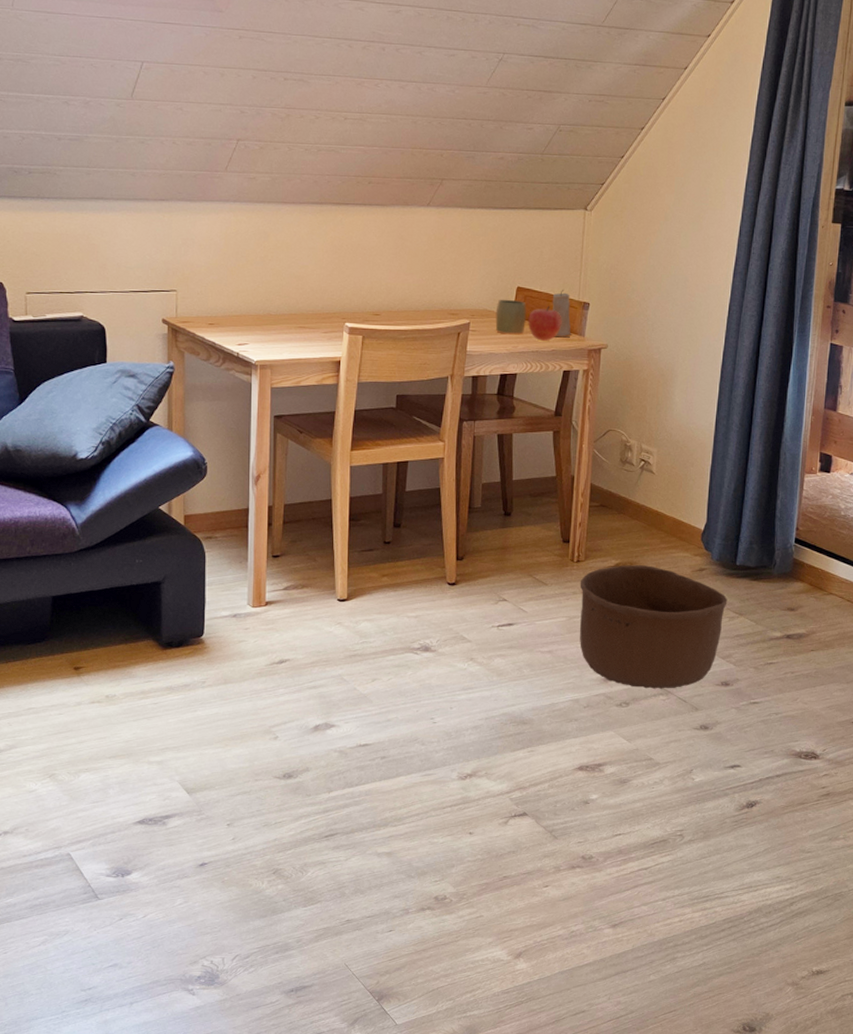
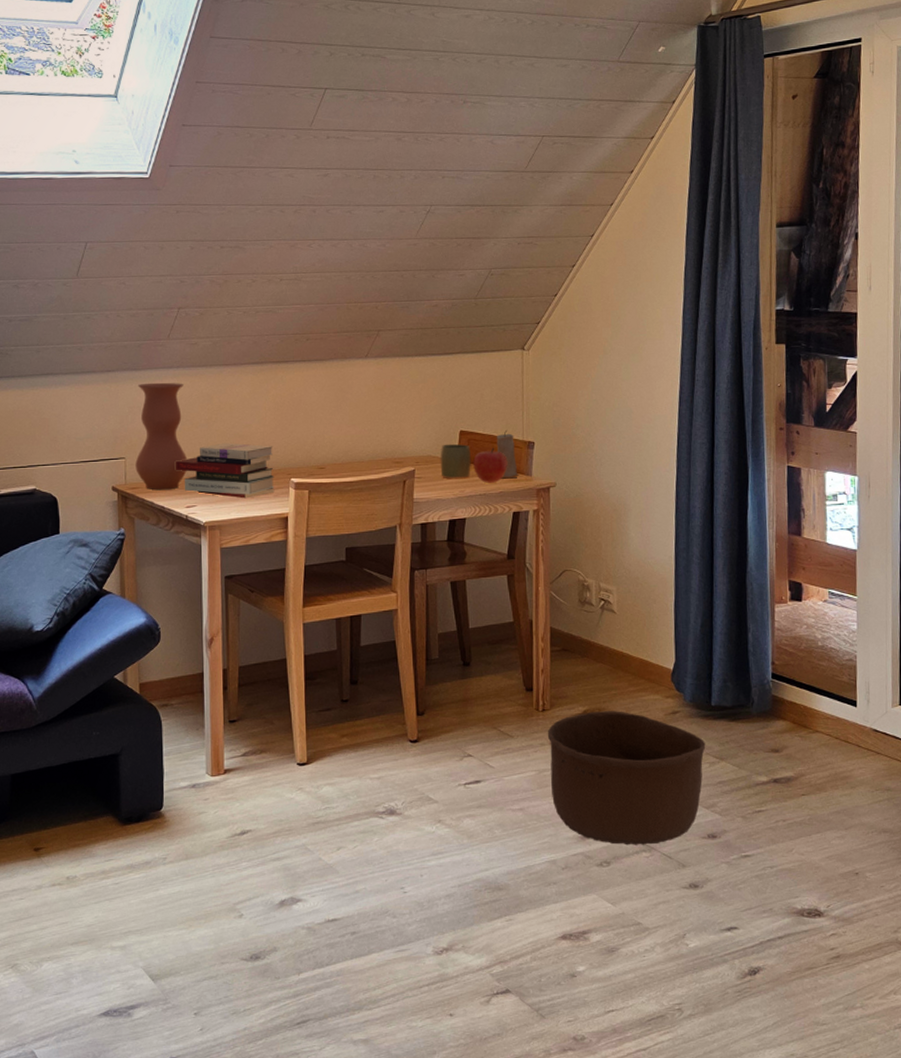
vase: none [187,215,241,326] -> present [135,382,188,490]
books: none [229,282,329,340] -> present [176,442,275,499]

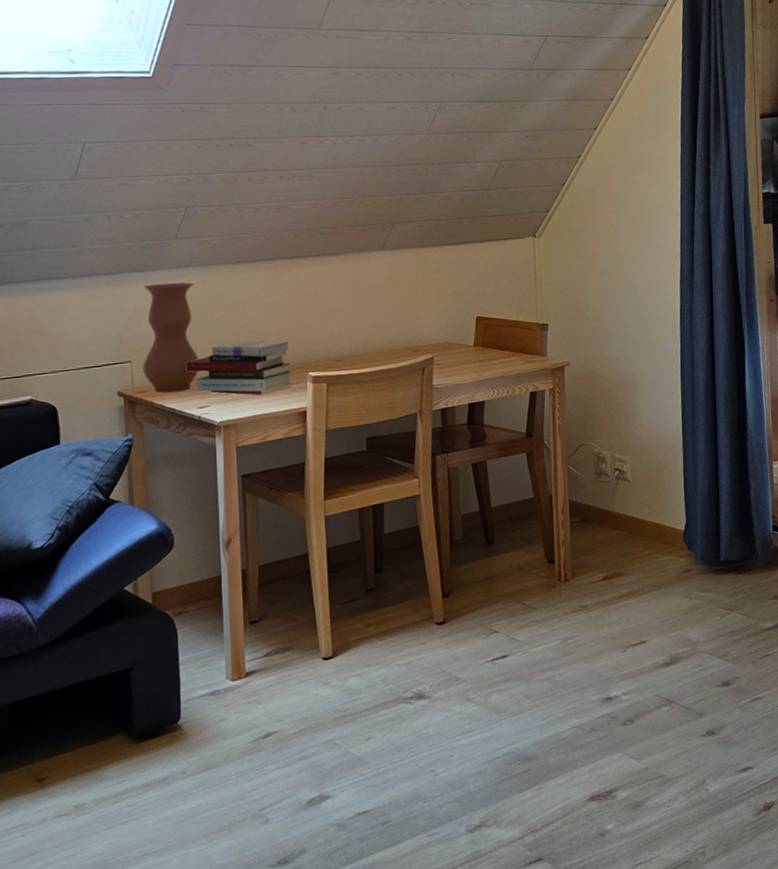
mug: present [440,444,472,479] -> none [457,329,489,364]
fruit: present [473,447,508,484] -> none [490,331,524,367]
candle: present [496,429,520,479] -> none [511,313,535,361]
basket: present [547,711,706,846] -> none [569,574,717,703]

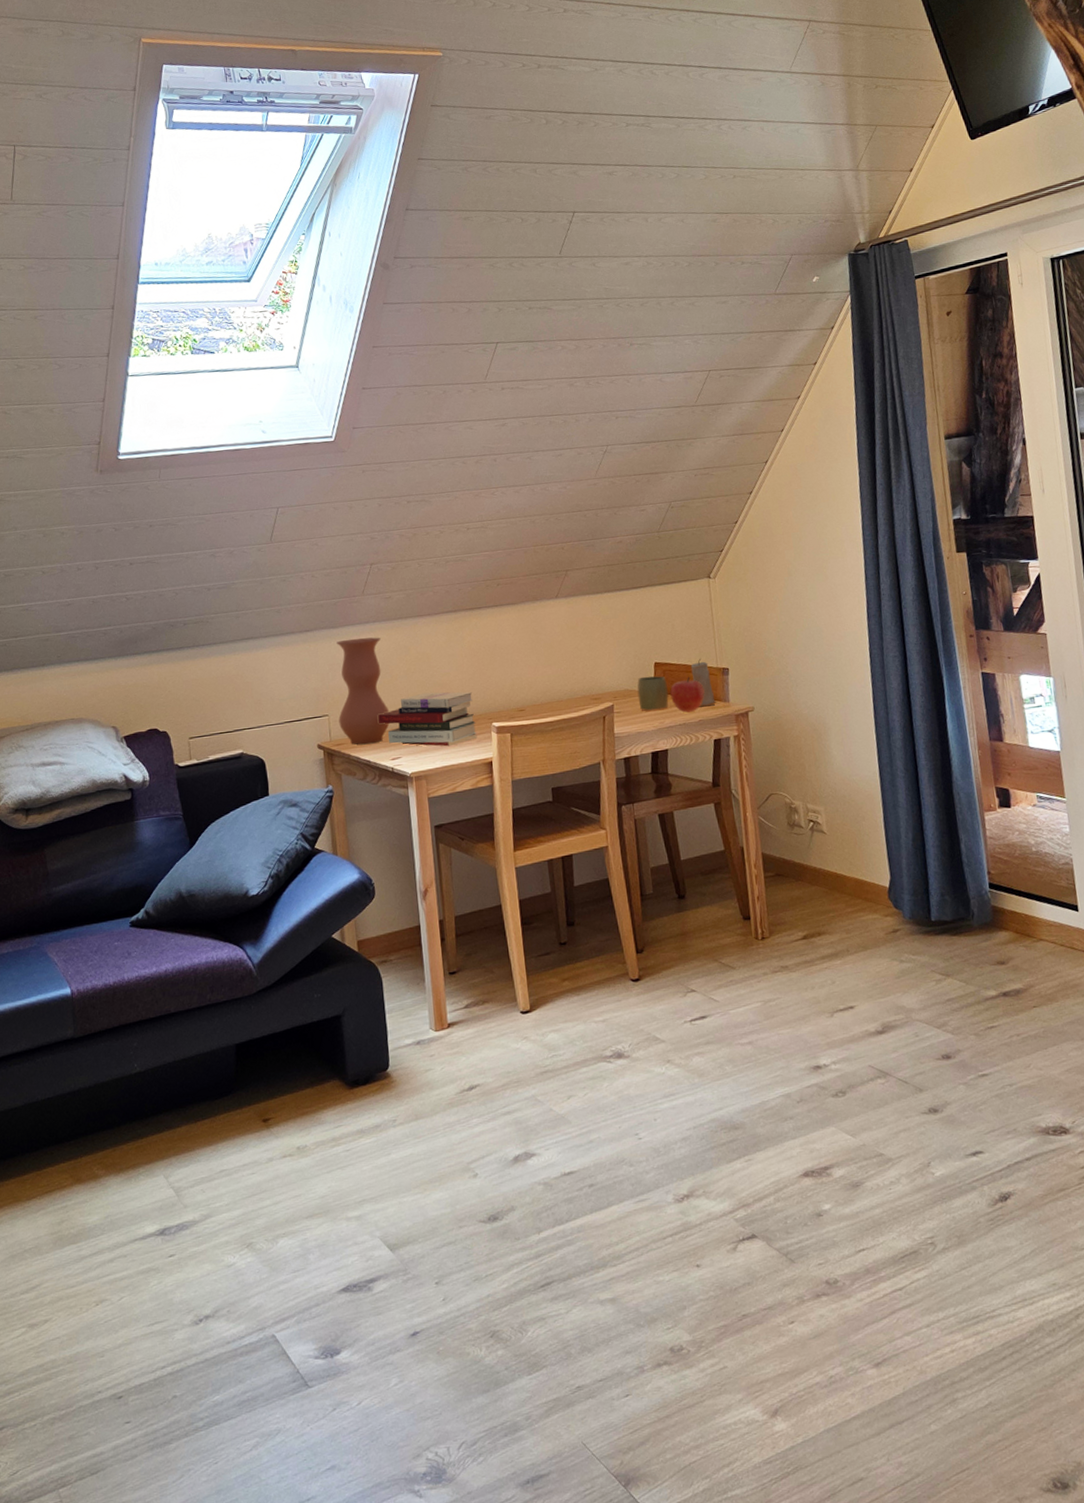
mug: none [457,329,489,364] -> present [637,676,669,712]
fruit: none [490,331,524,367] -> present [670,676,705,713]
candle: none [511,313,535,361] -> present [690,658,717,707]

